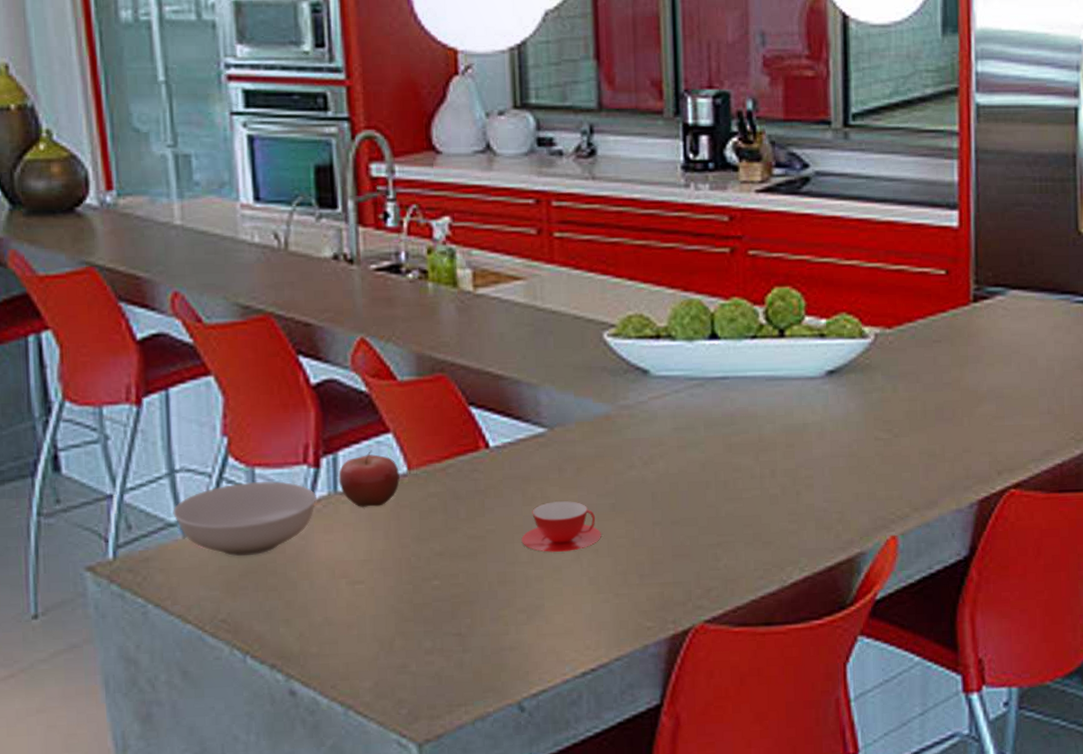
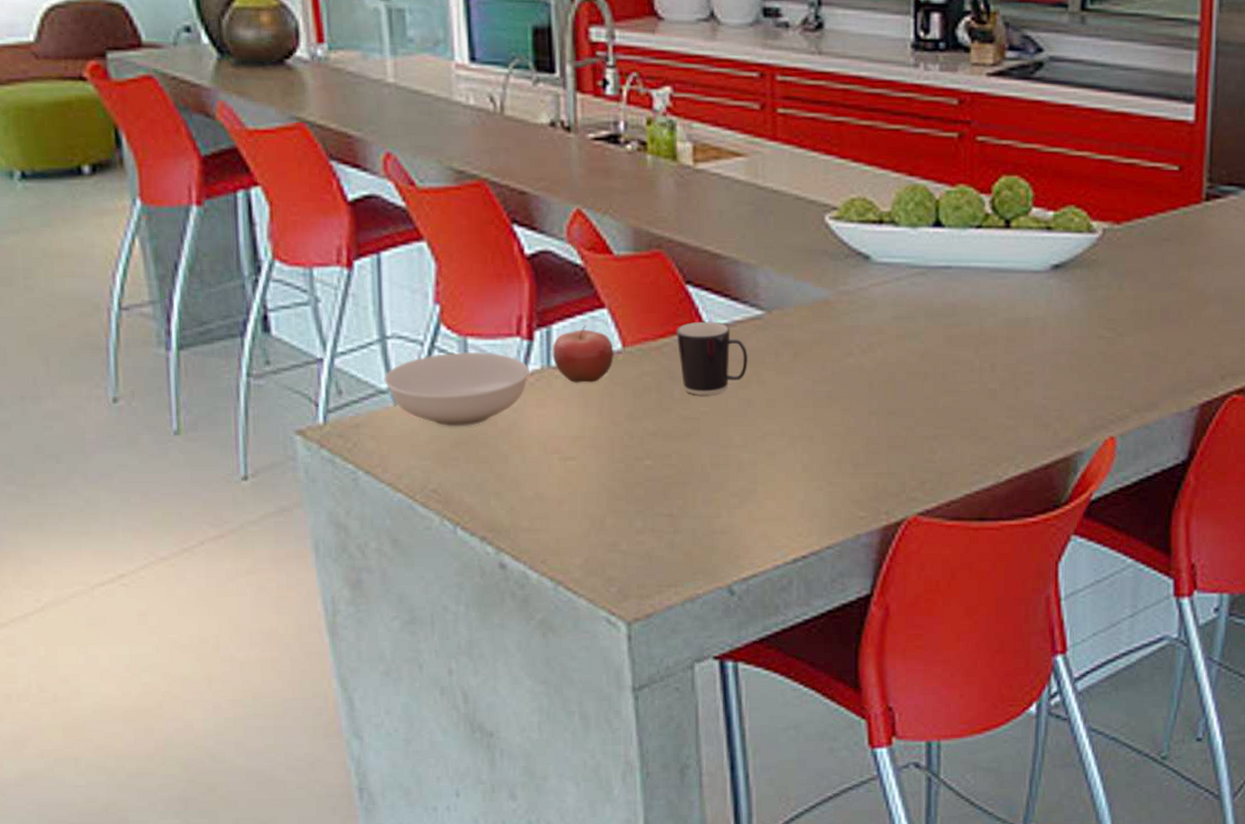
mug: none [460,441,532,514] -> present [676,321,748,395]
teacup: present [521,501,601,552] -> none [736,386,817,437]

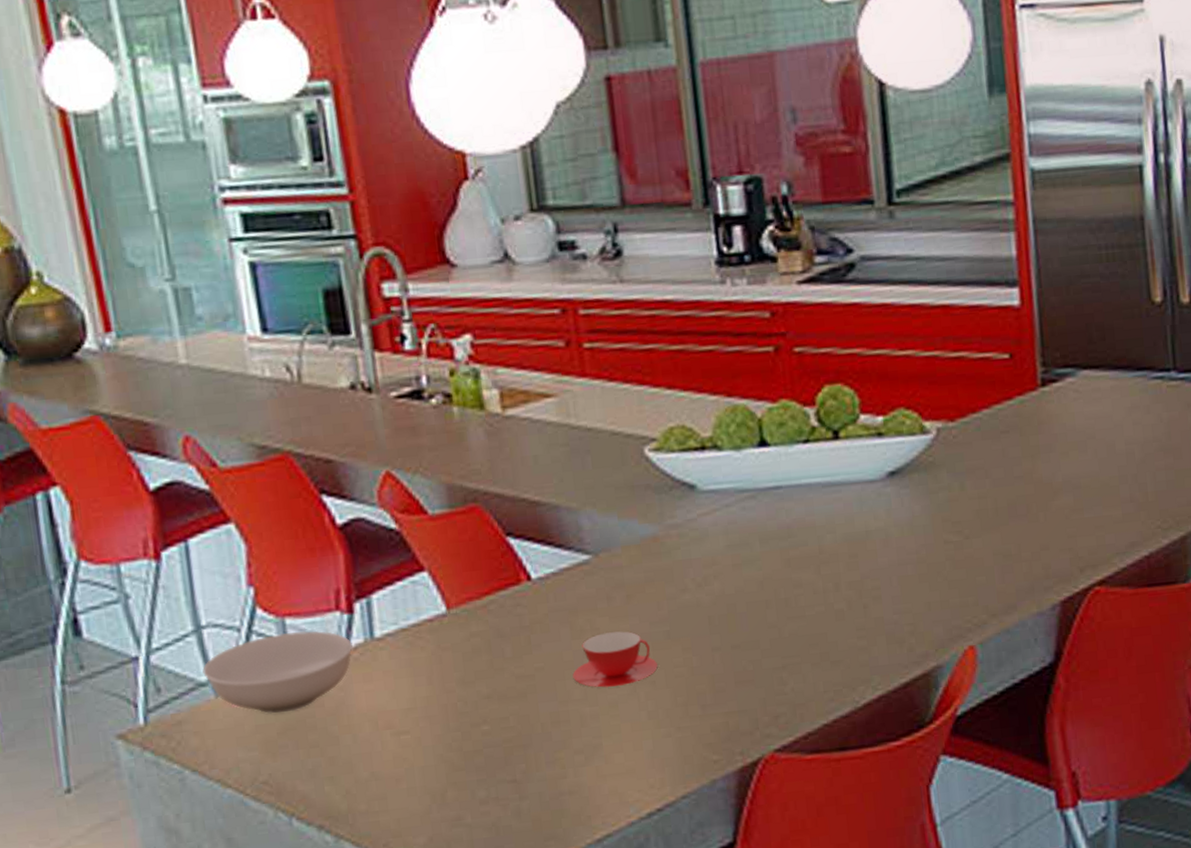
fruit: present [552,325,615,383] -> none [374,591,440,653]
mug: present [676,321,748,395] -> none [501,572,580,651]
teacup: none [736,386,817,437] -> present [572,631,658,688]

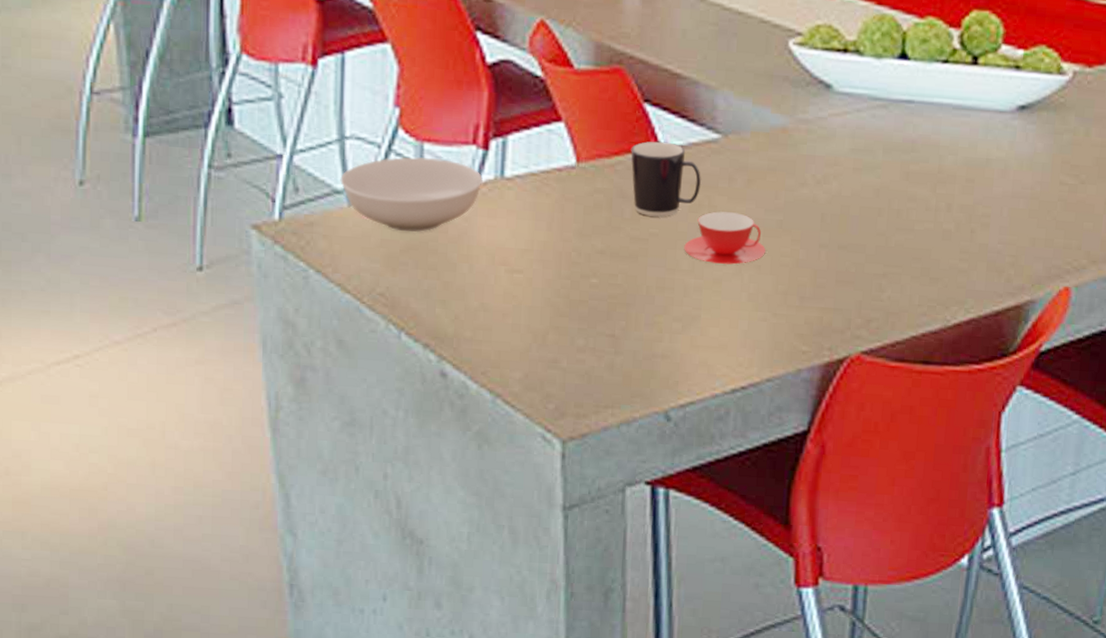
mug: none [501,572,580,651] -> present [630,141,701,217]

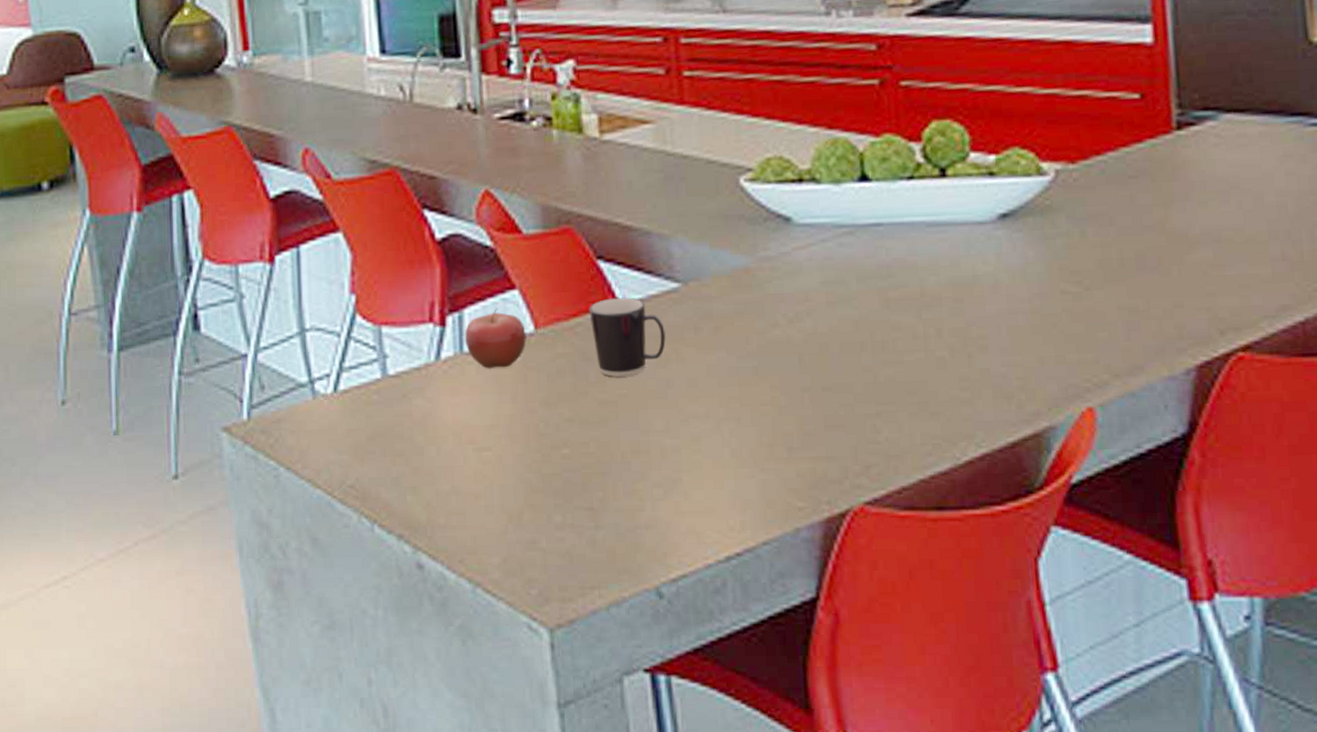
bowl: present [340,156,483,232] -> none [303,341,442,419]
fruit: none [506,137,569,197] -> present [464,308,527,369]
teacup: present [684,211,766,265] -> none [655,363,744,420]

